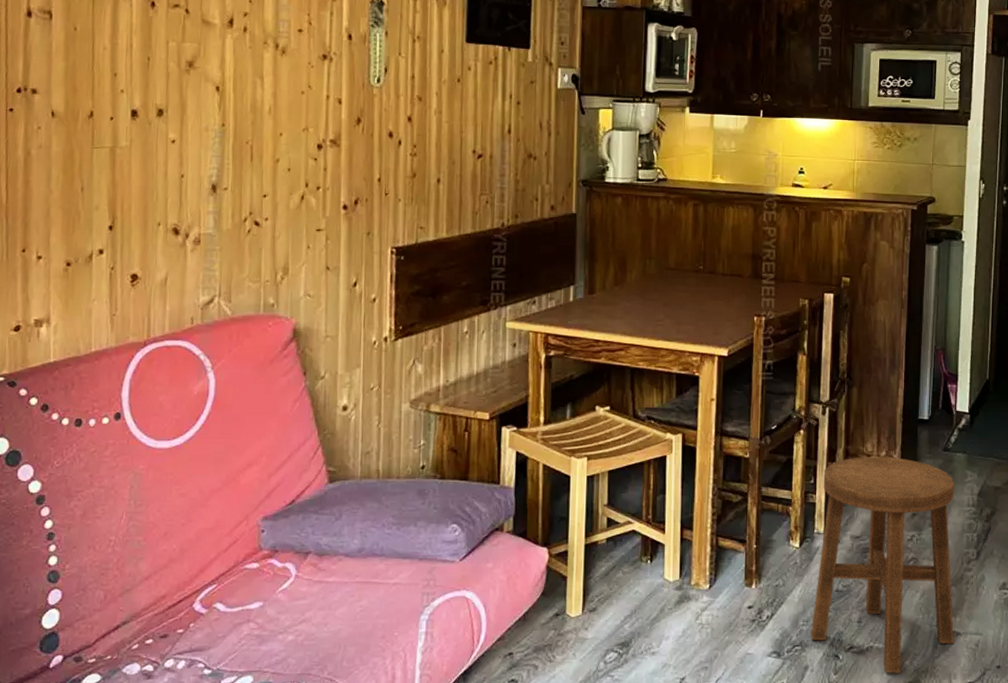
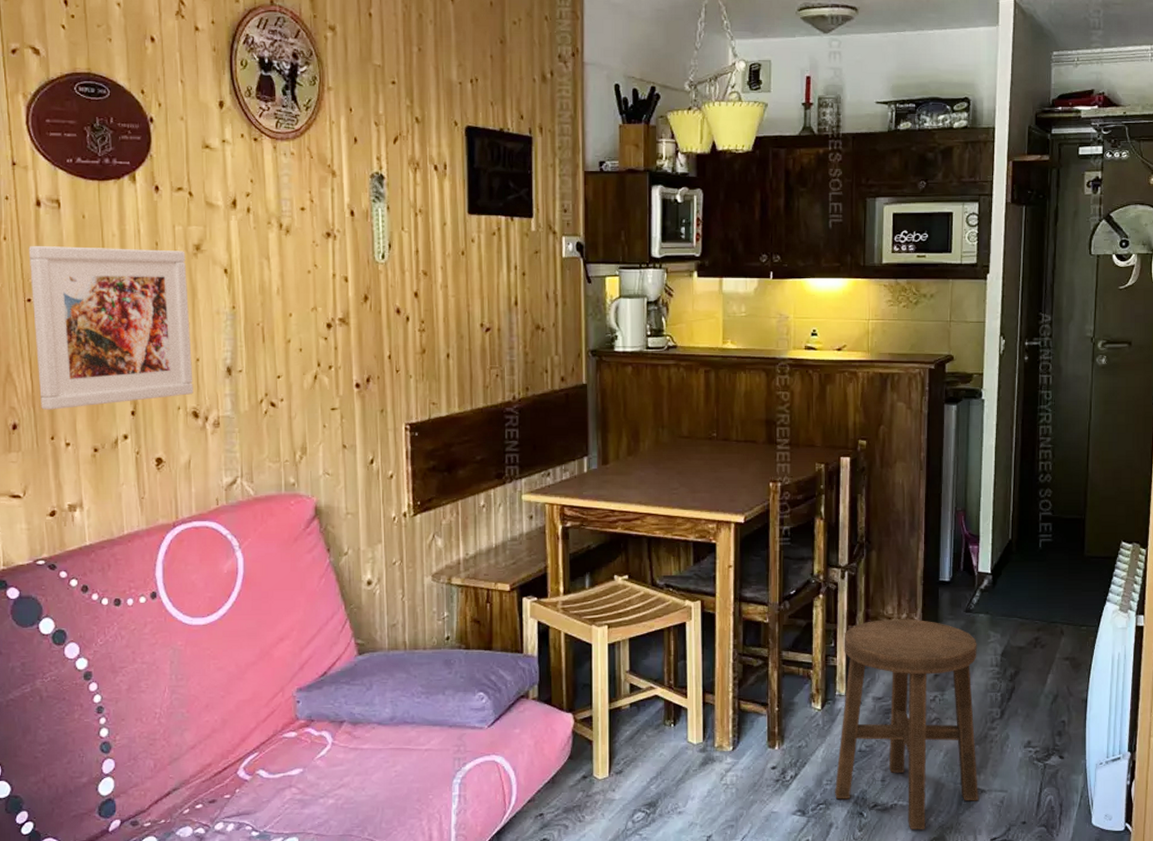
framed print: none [14,56,178,222] -> present [28,246,193,410]

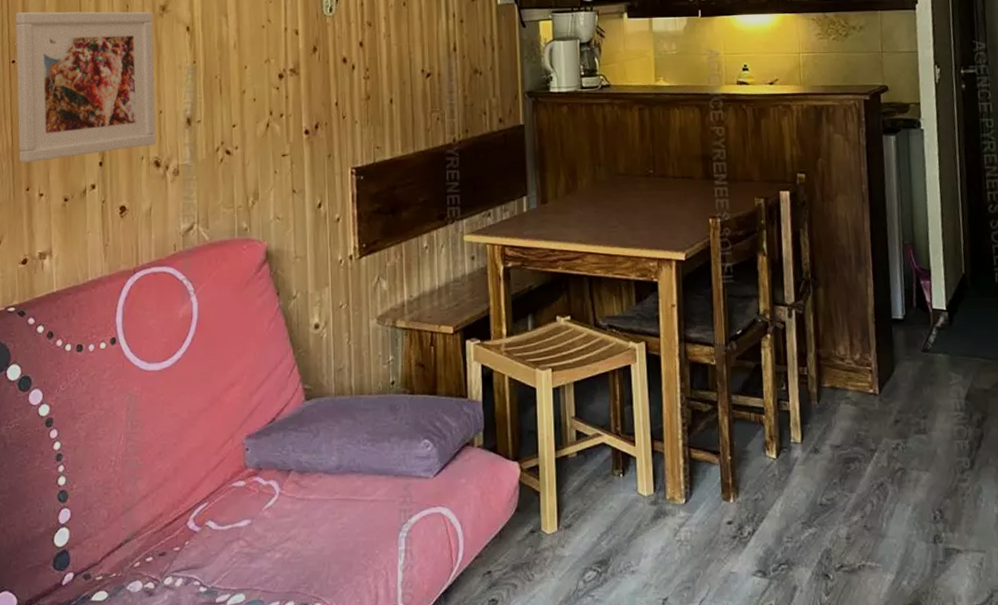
stool: present [834,619,978,830] -> none [795,360,955,595]

